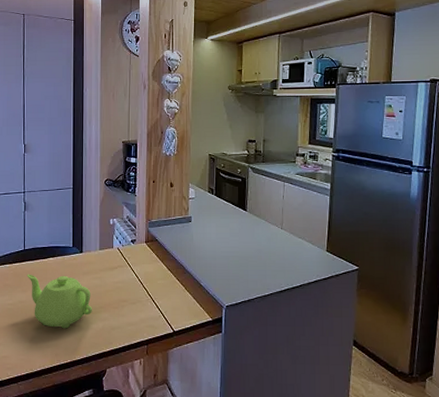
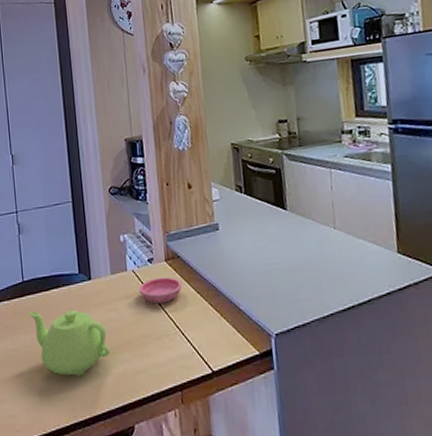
saucer: none [122,255,156,276] -> present [139,277,182,304]

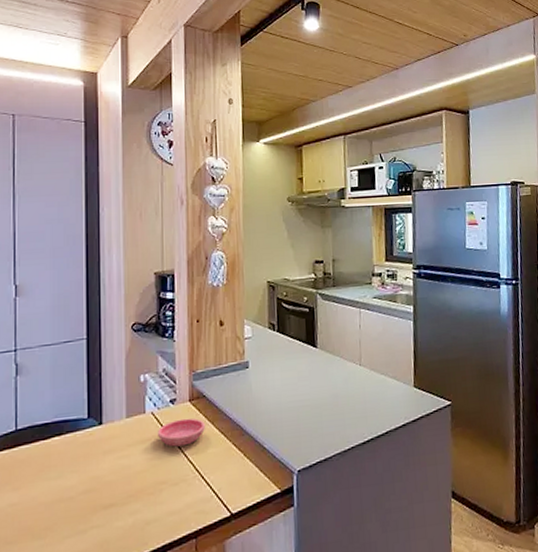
teapot: present [28,309,111,377] -> none [20,458,119,535]

